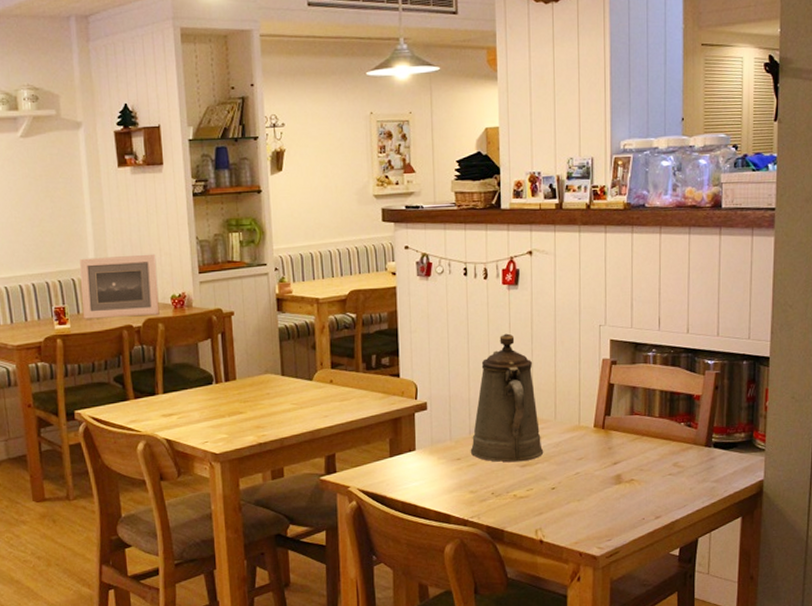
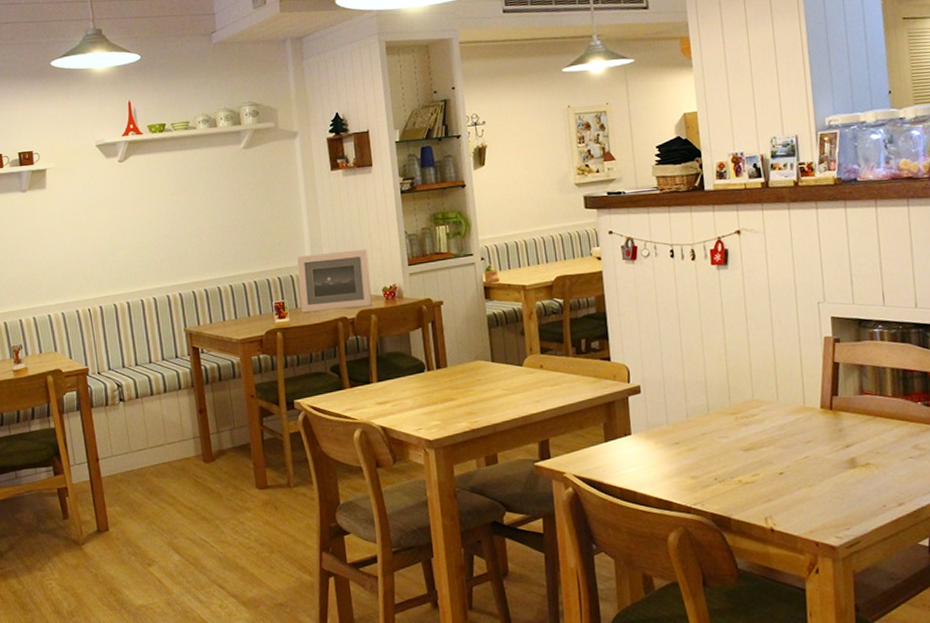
coffee pot: present [470,333,544,463] -> none [688,313,768,447]

